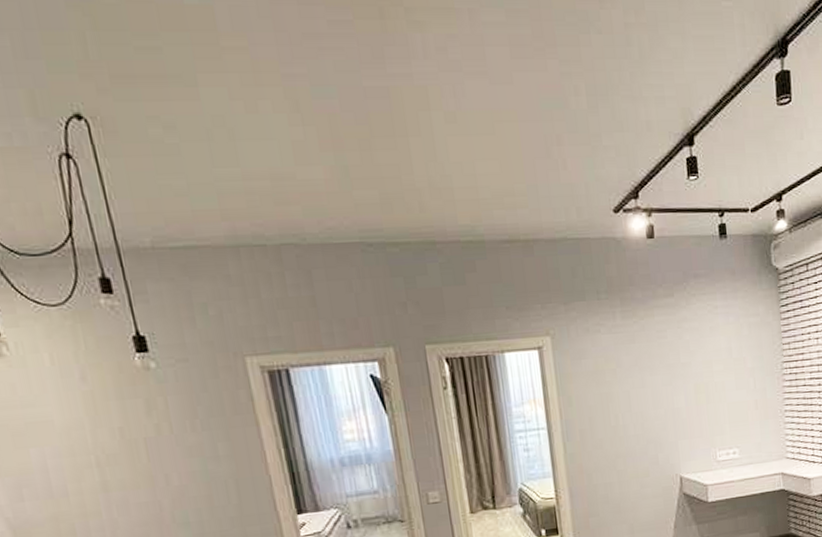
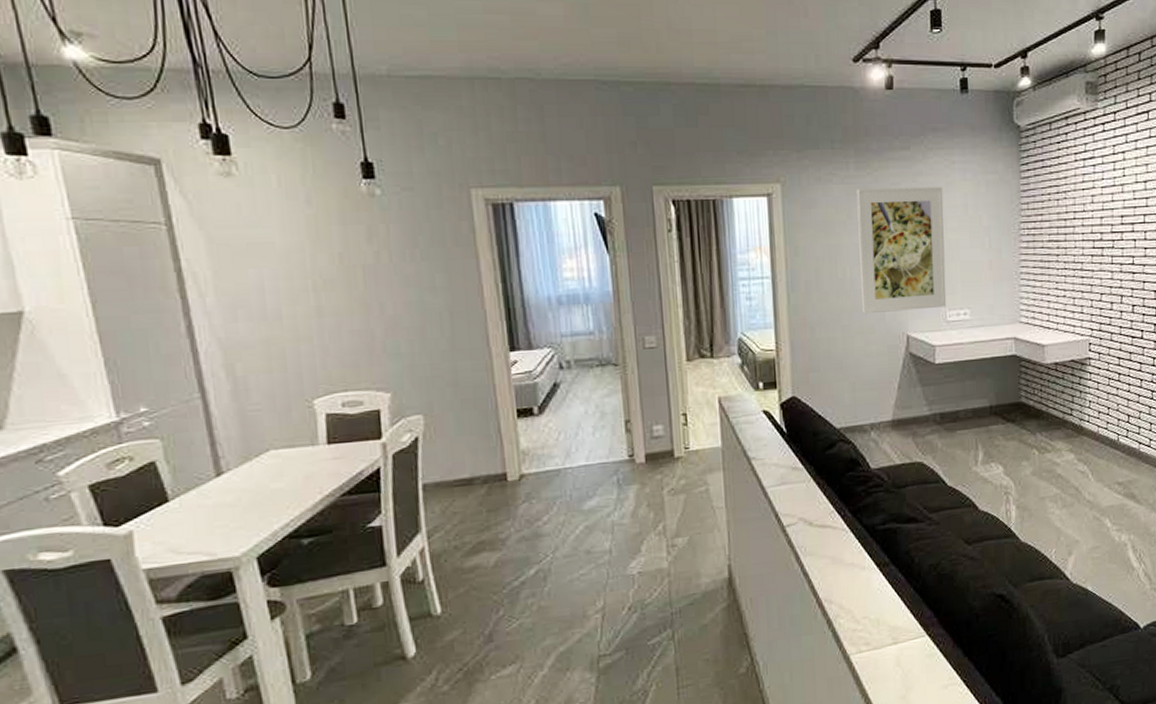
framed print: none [624,331,716,459] -> present [856,186,947,315]

